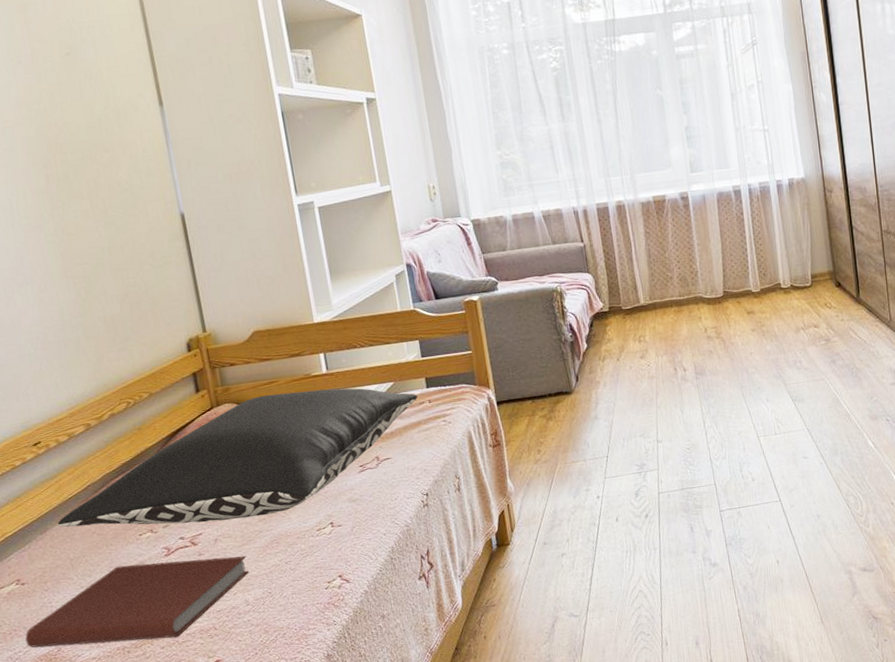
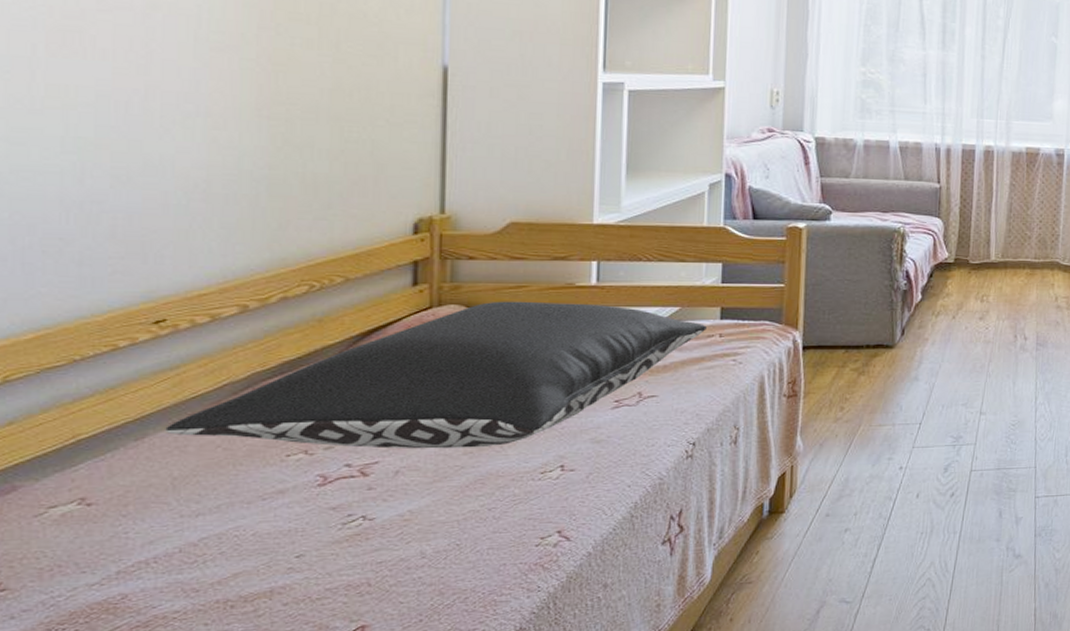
book: present [25,556,250,648] -> none [74,493,436,592]

